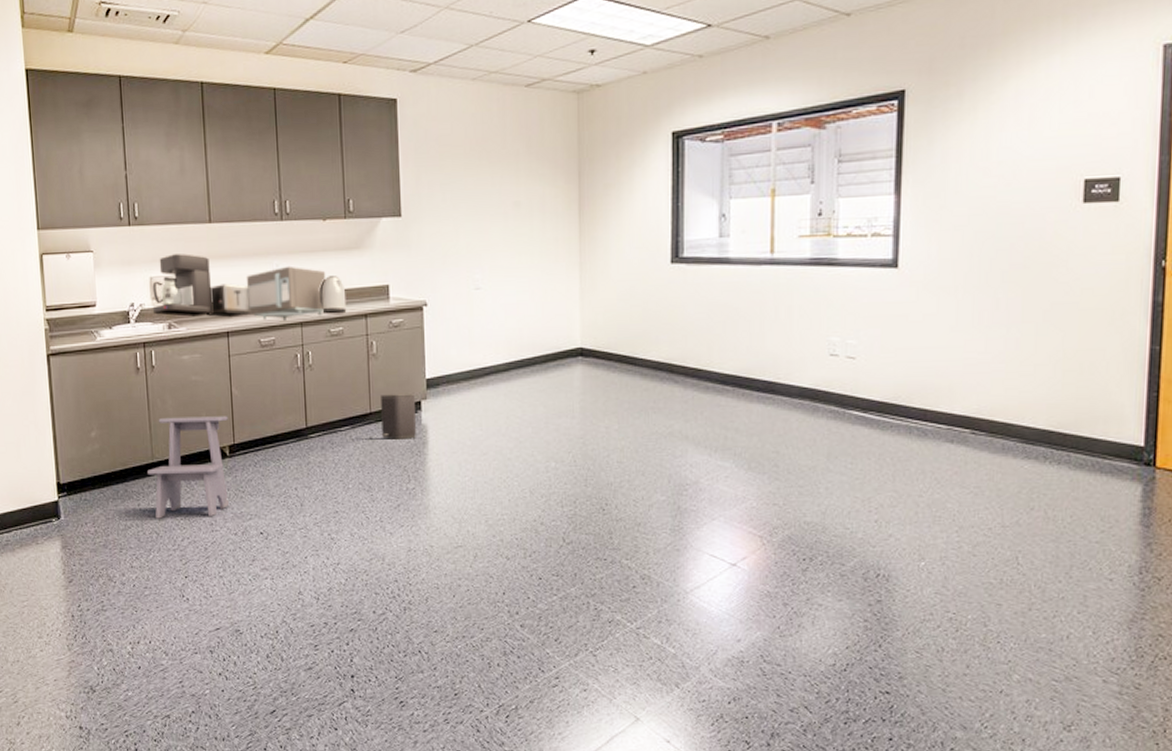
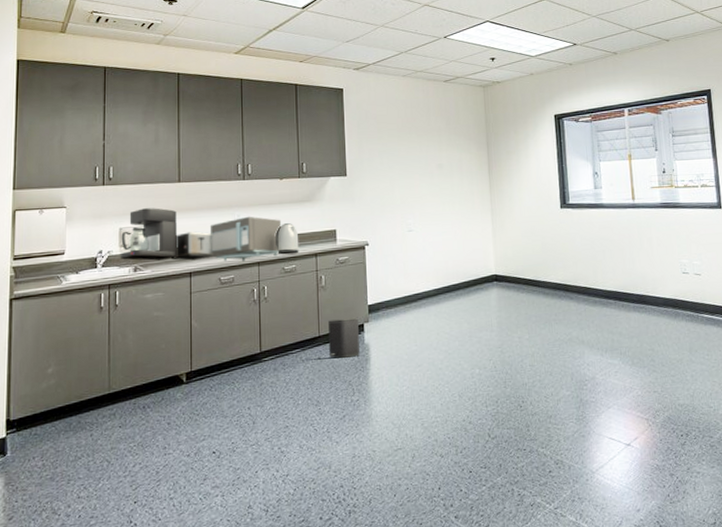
step stool: present [147,416,230,519] -> none [103,346,186,447]

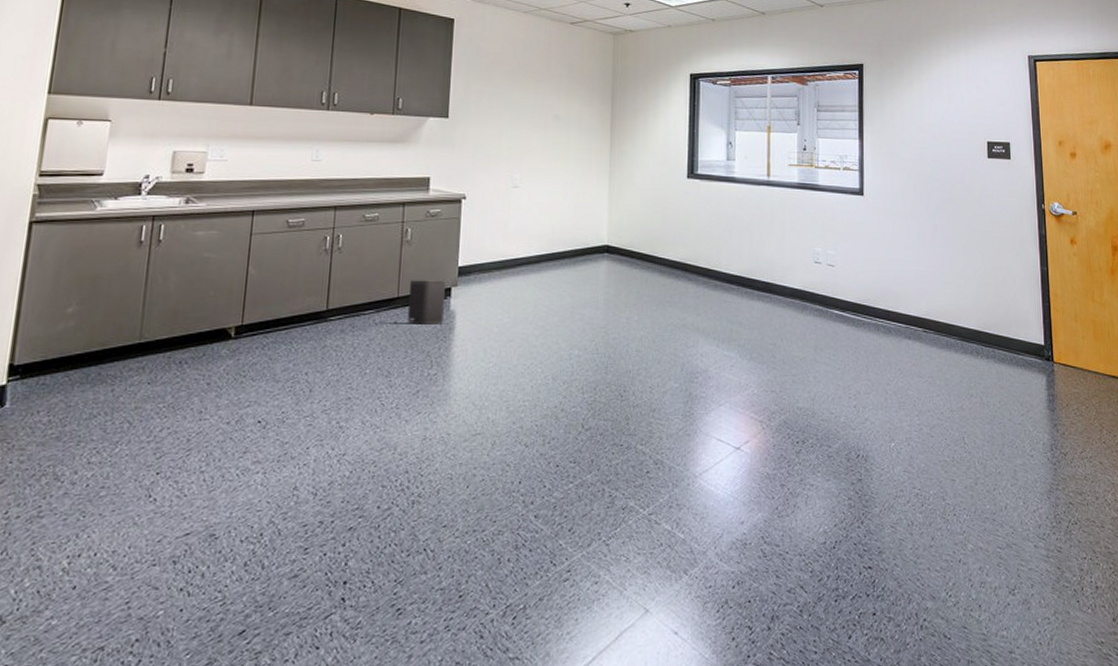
coffee maker: present [120,208,177,261] -> none [170,131,244,193]
toaster: present [171,231,214,261] -> none [232,163,285,197]
microwave: present [209,216,282,262] -> none [280,152,368,205]
kettle: present [276,223,299,255] -> none [358,165,386,201]

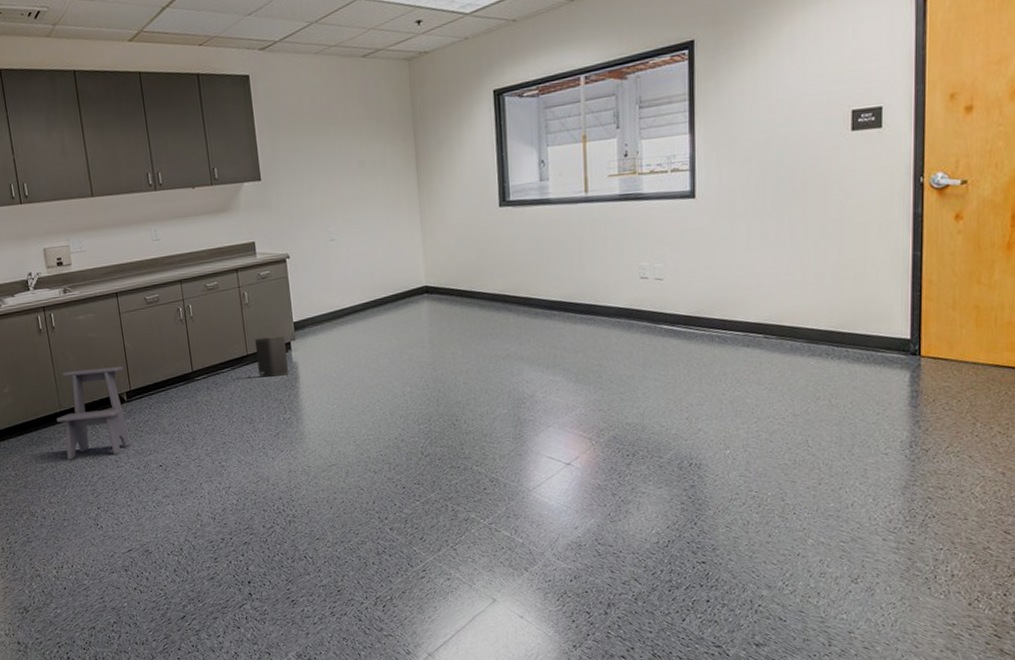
step stool: none [131,294,239,406] -> present [57,366,131,460]

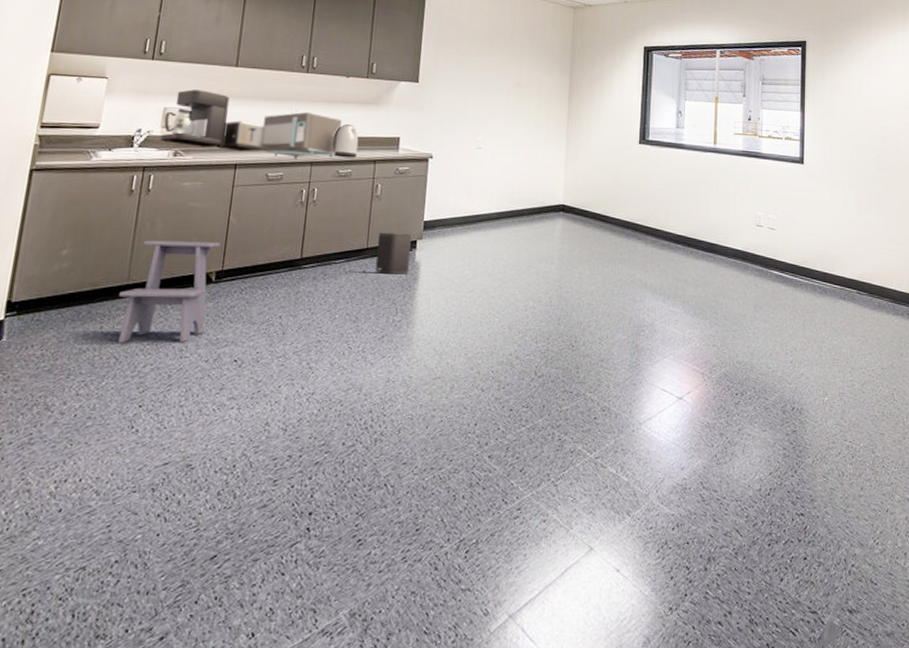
coffee maker: none [46,225,101,282] -> present [160,89,229,148]
toaster: none [96,249,136,281] -> present [217,120,266,152]
microwave: none [128,230,199,281] -> present [261,111,343,160]
kettle: none [194,236,220,272] -> present [332,124,359,158]

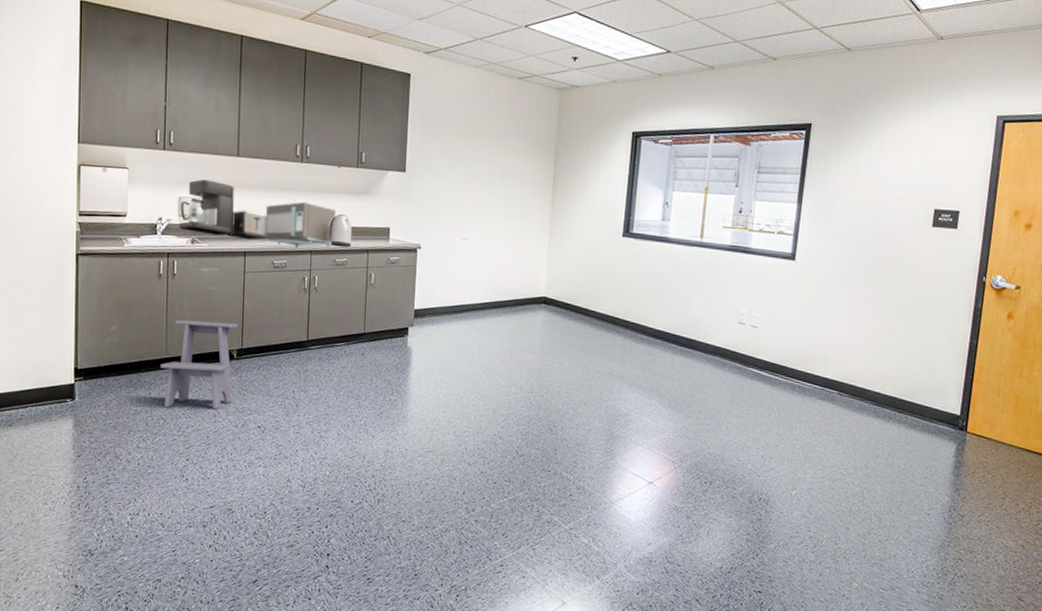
pedal bin: present [374,232,412,275] -> none [371,319,403,359]

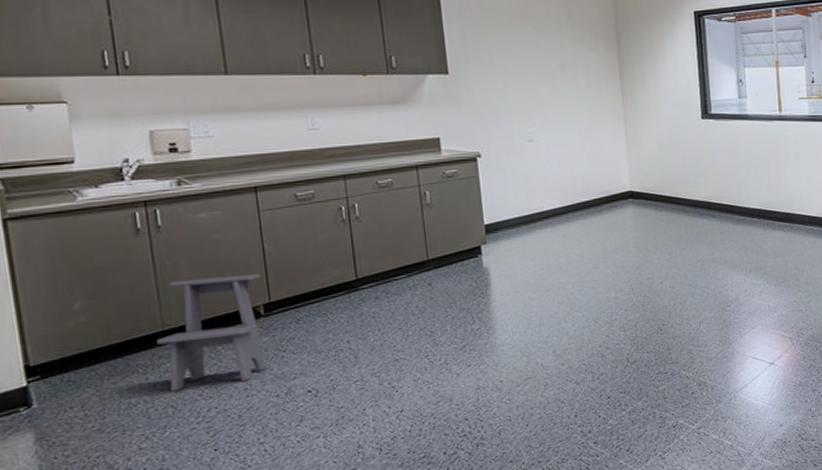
coffee maker: present [178,179,234,236] -> none [153,106,235,172]
toaster: present [227,210,269,240] -> none [227,137,284,173]
microwave: present [265,201,337,249] -> none [274,119,370,175]
kettle: present [329,214,353,248] -> none [363,129,396,167]

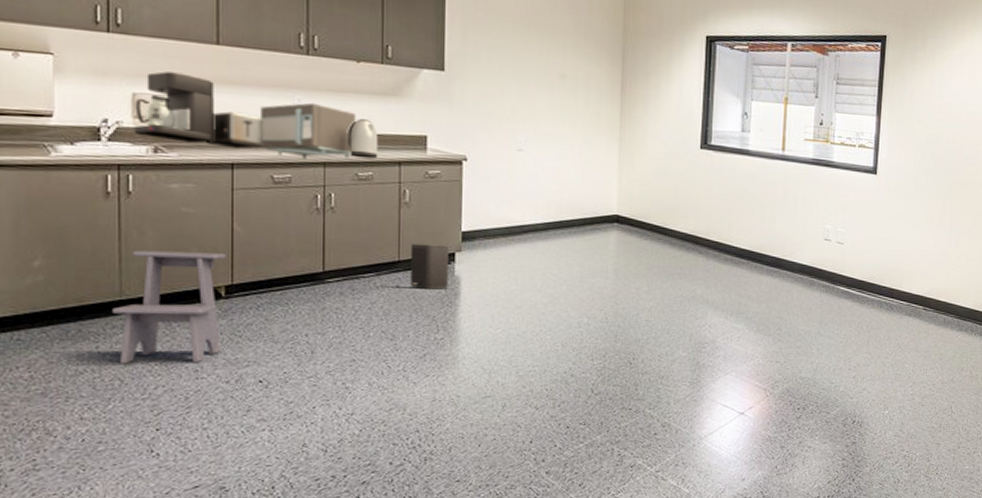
coffee maker: none [153,106,235,172] -> present [133,71,214,143]
toaster: none [227,137,284,173] -> present [206,111,264,150]
microwave: none [274,119,370,175] -> present [259,102,357,160]
kettle: none [363,129,396,167] -> present [348,119,379,159]
pedal bin: none [438,239,478,285] -> present [409,243,449,290]

